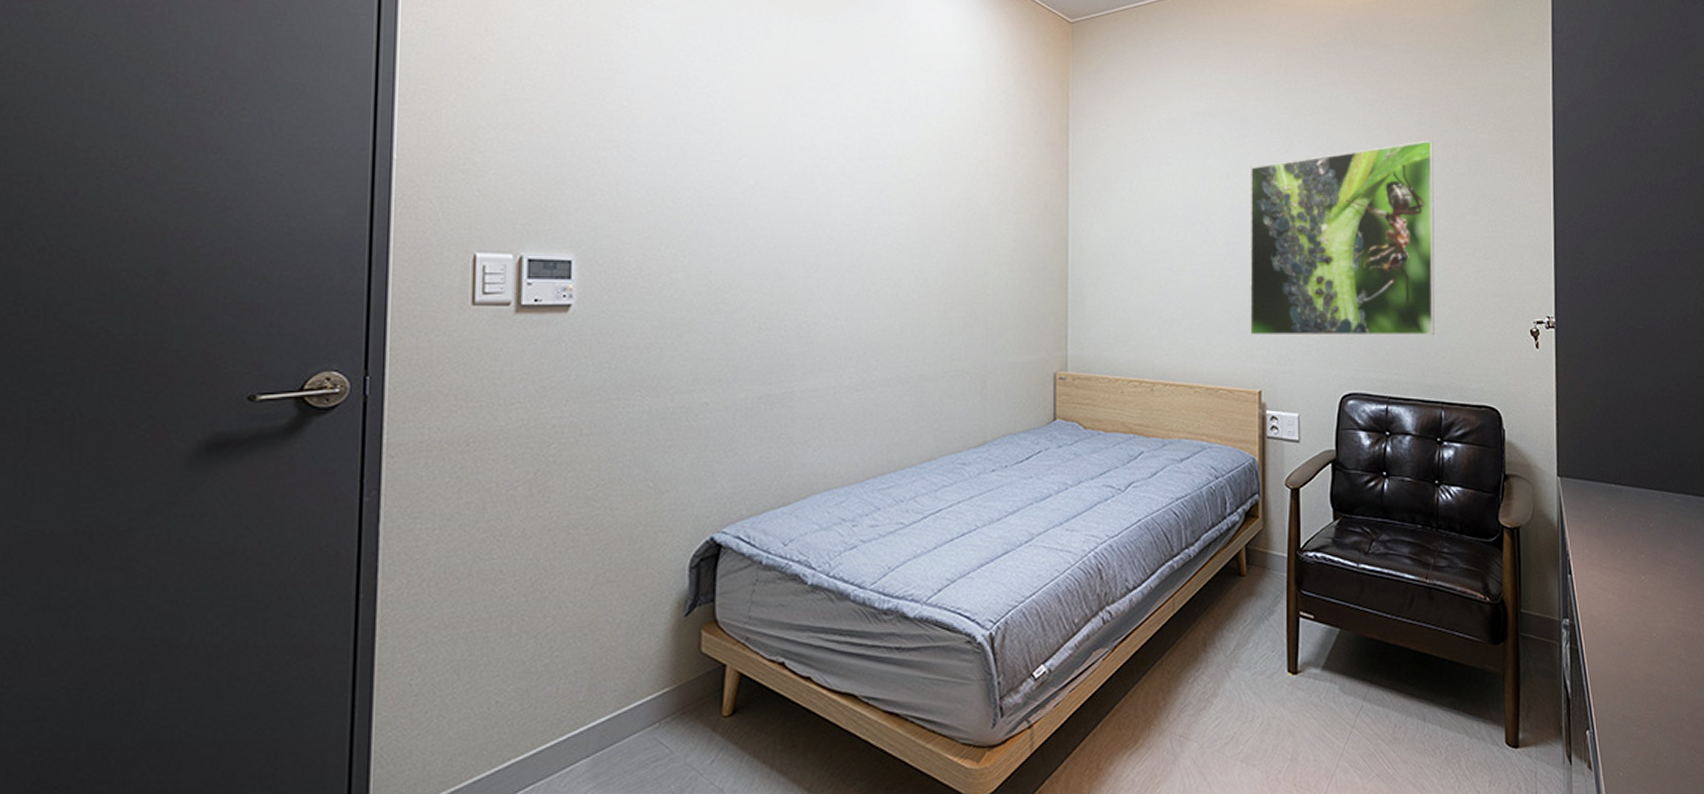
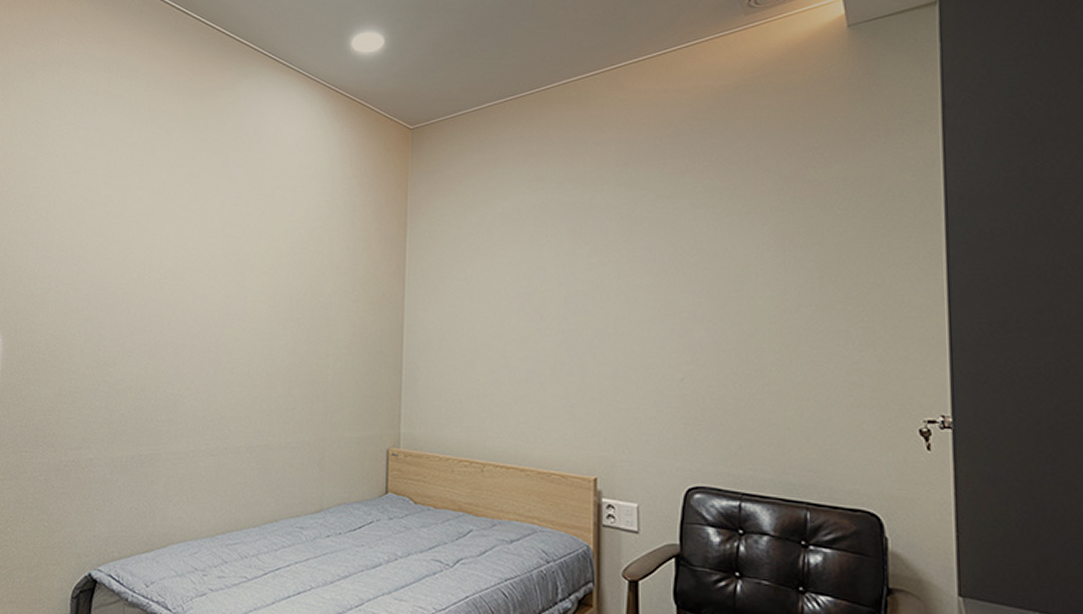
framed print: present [1249,140,1435,336] -> none [585,226,798,431]

